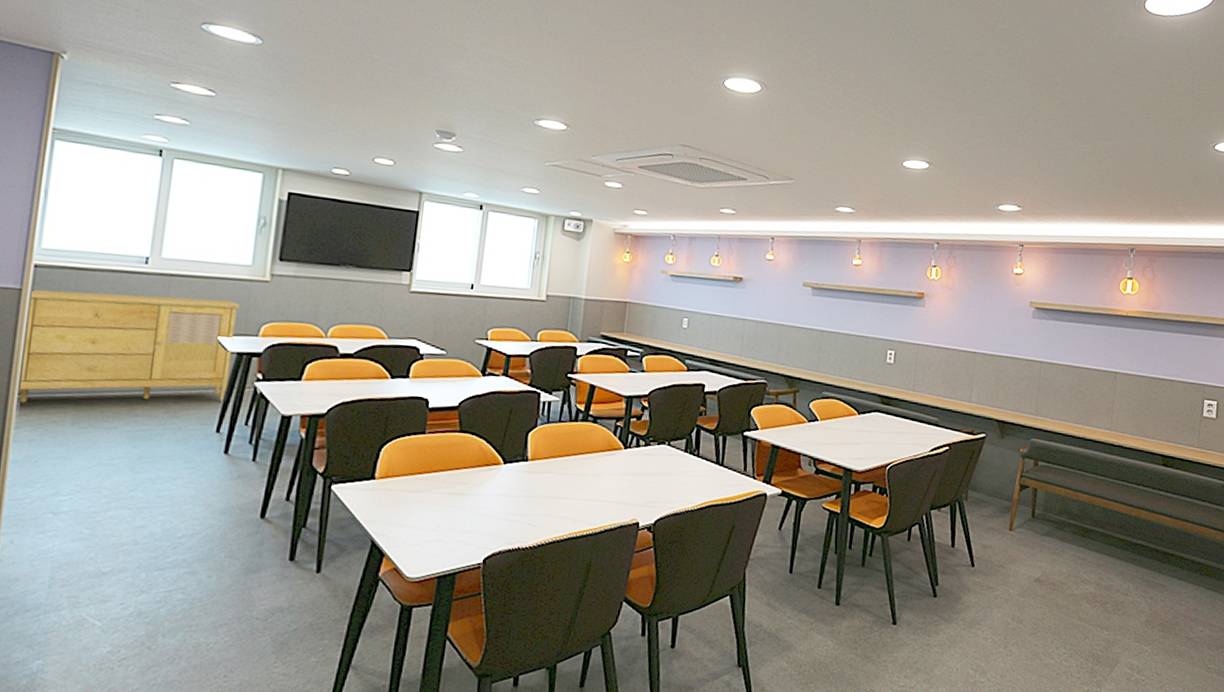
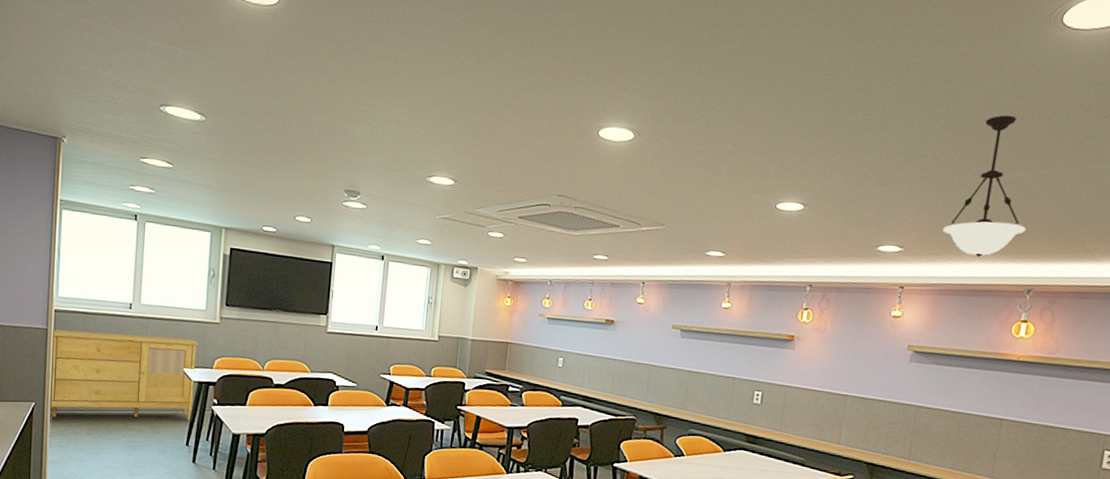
pendant light: none [1055,87,1127,217] -> present [943,115,1026,257]

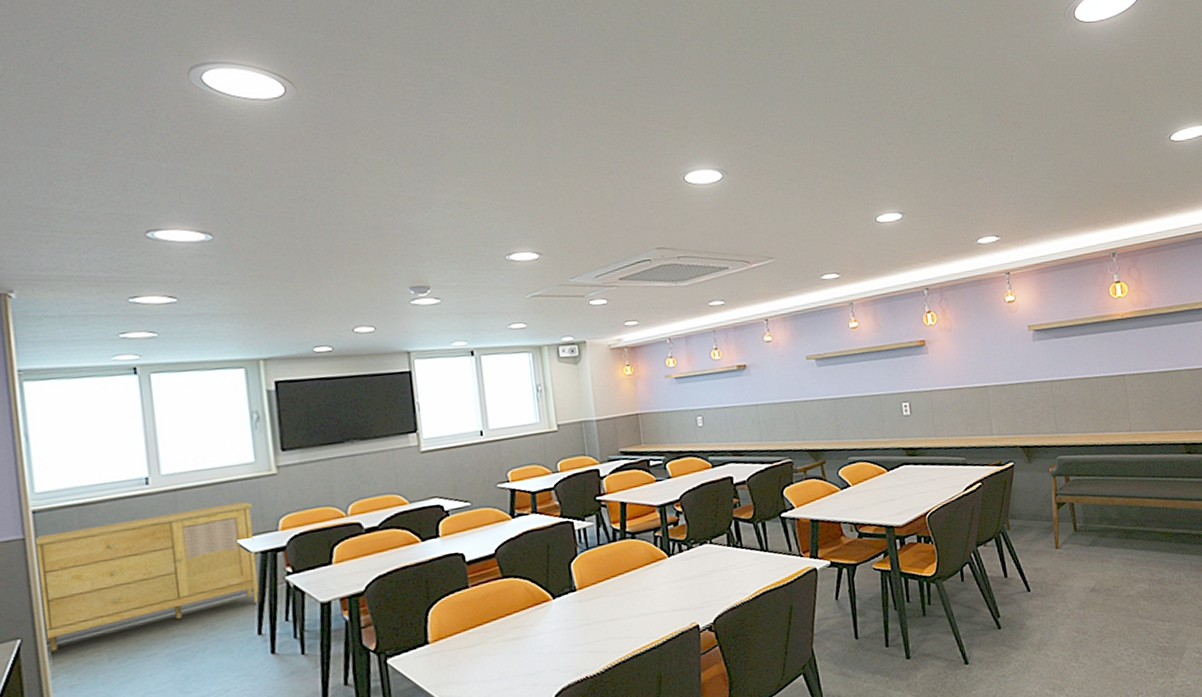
pendant light: present [943,115,1026,257] -> none [1028,102,1097,232]

